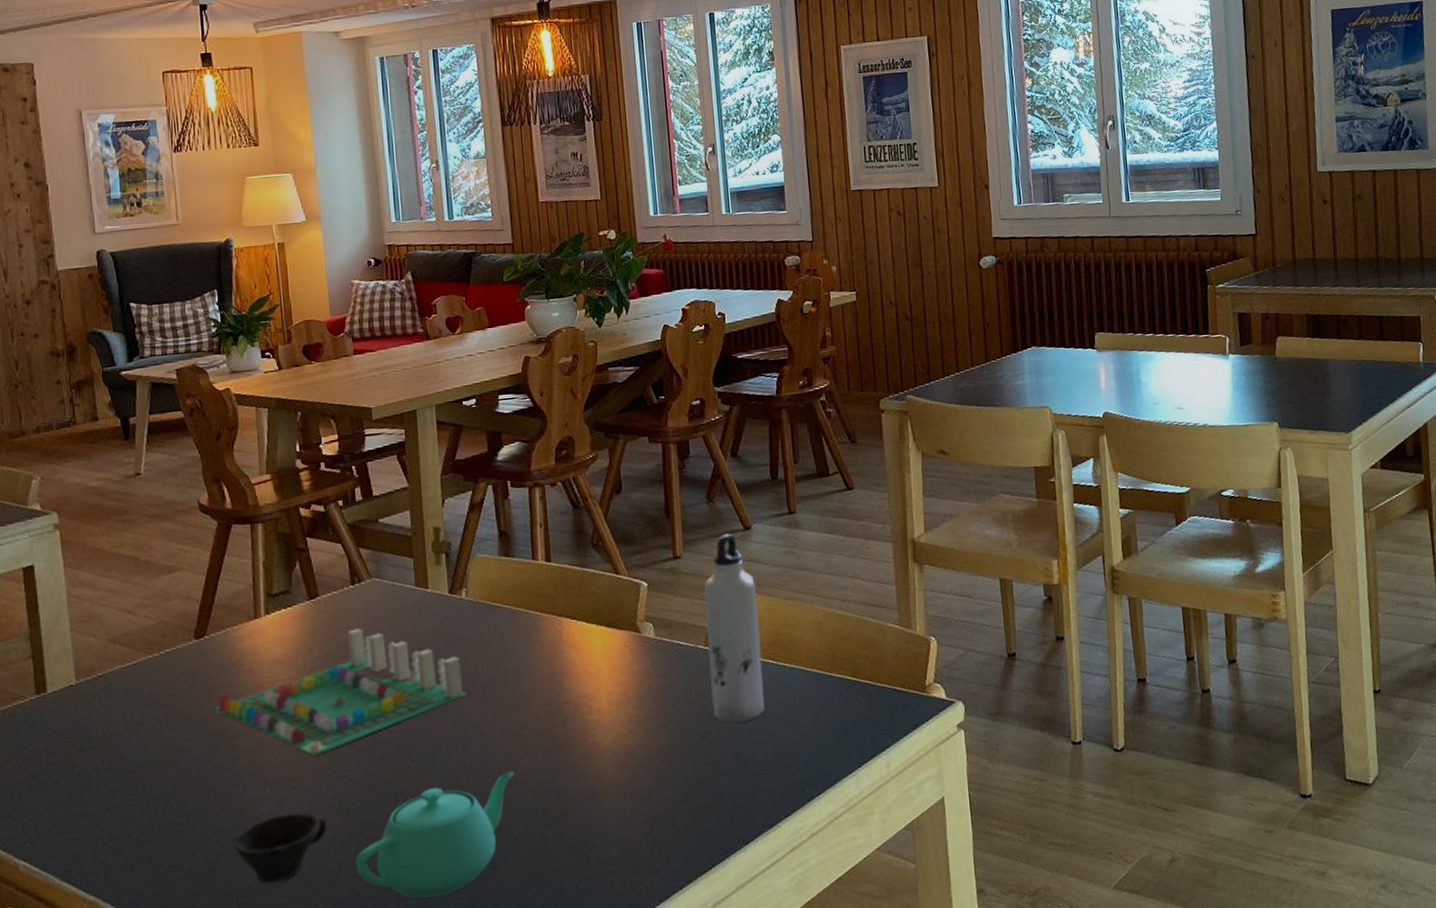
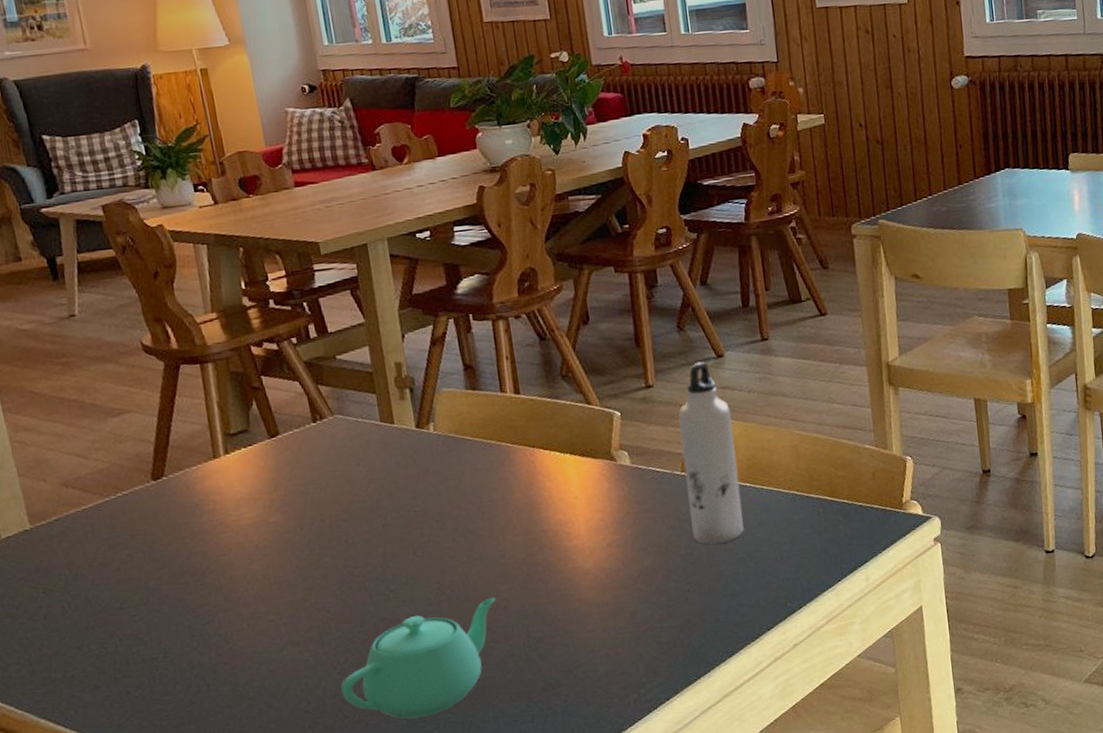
board game: present [214,628,468,756] -> none [180,465,443,590]
cup: present [234,812,327,883] -> none [215,644,309,712]

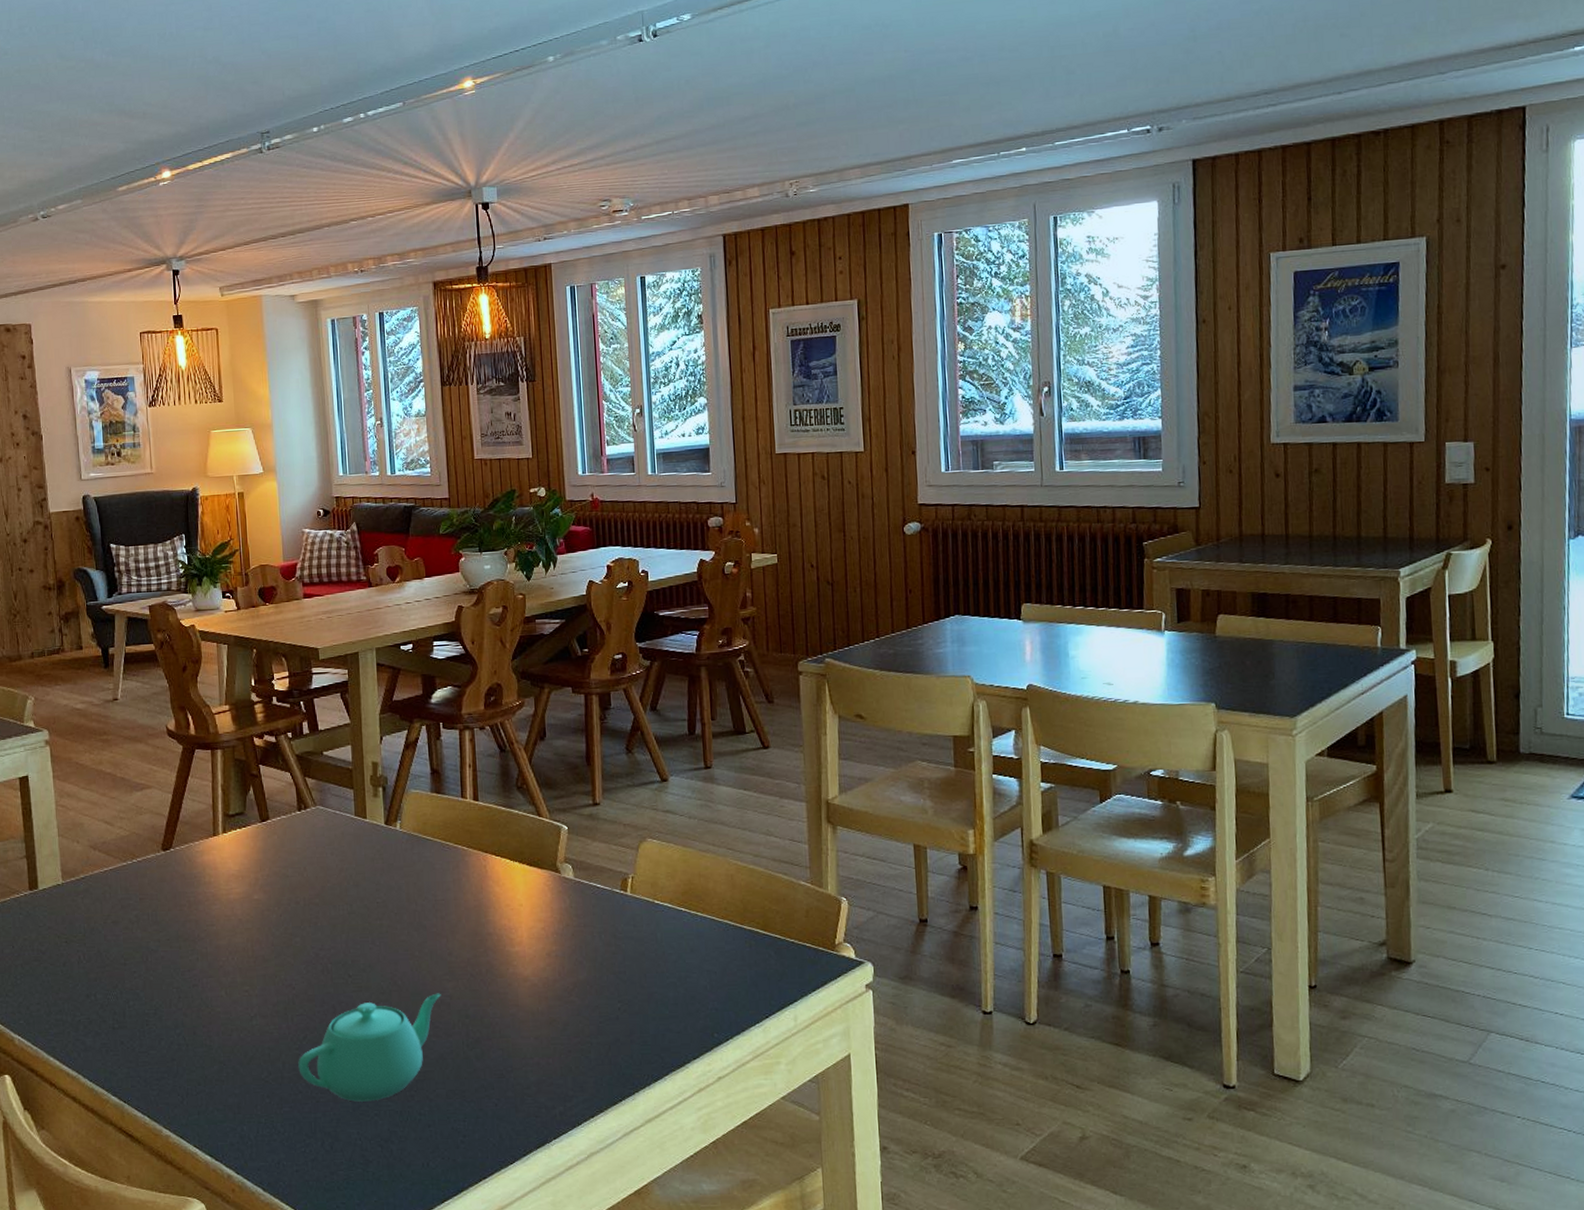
water bottle: present [678,361,744,545] -> none [621,784,677,965]

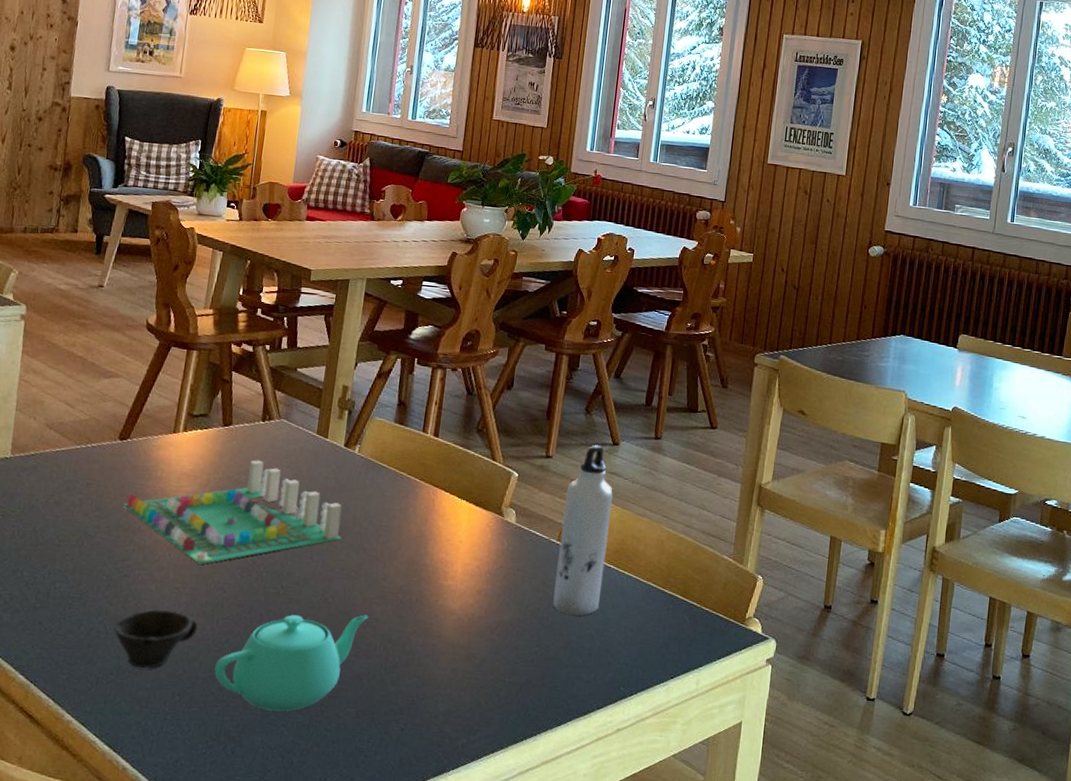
board game: none [177,851,400,964] -> present [122,460,343,564]
cup: none [194,1014,274,1076] -> present [114,609,198,669]
water bottle: none [621,784,677,965] -> present [553,445,613,616]

